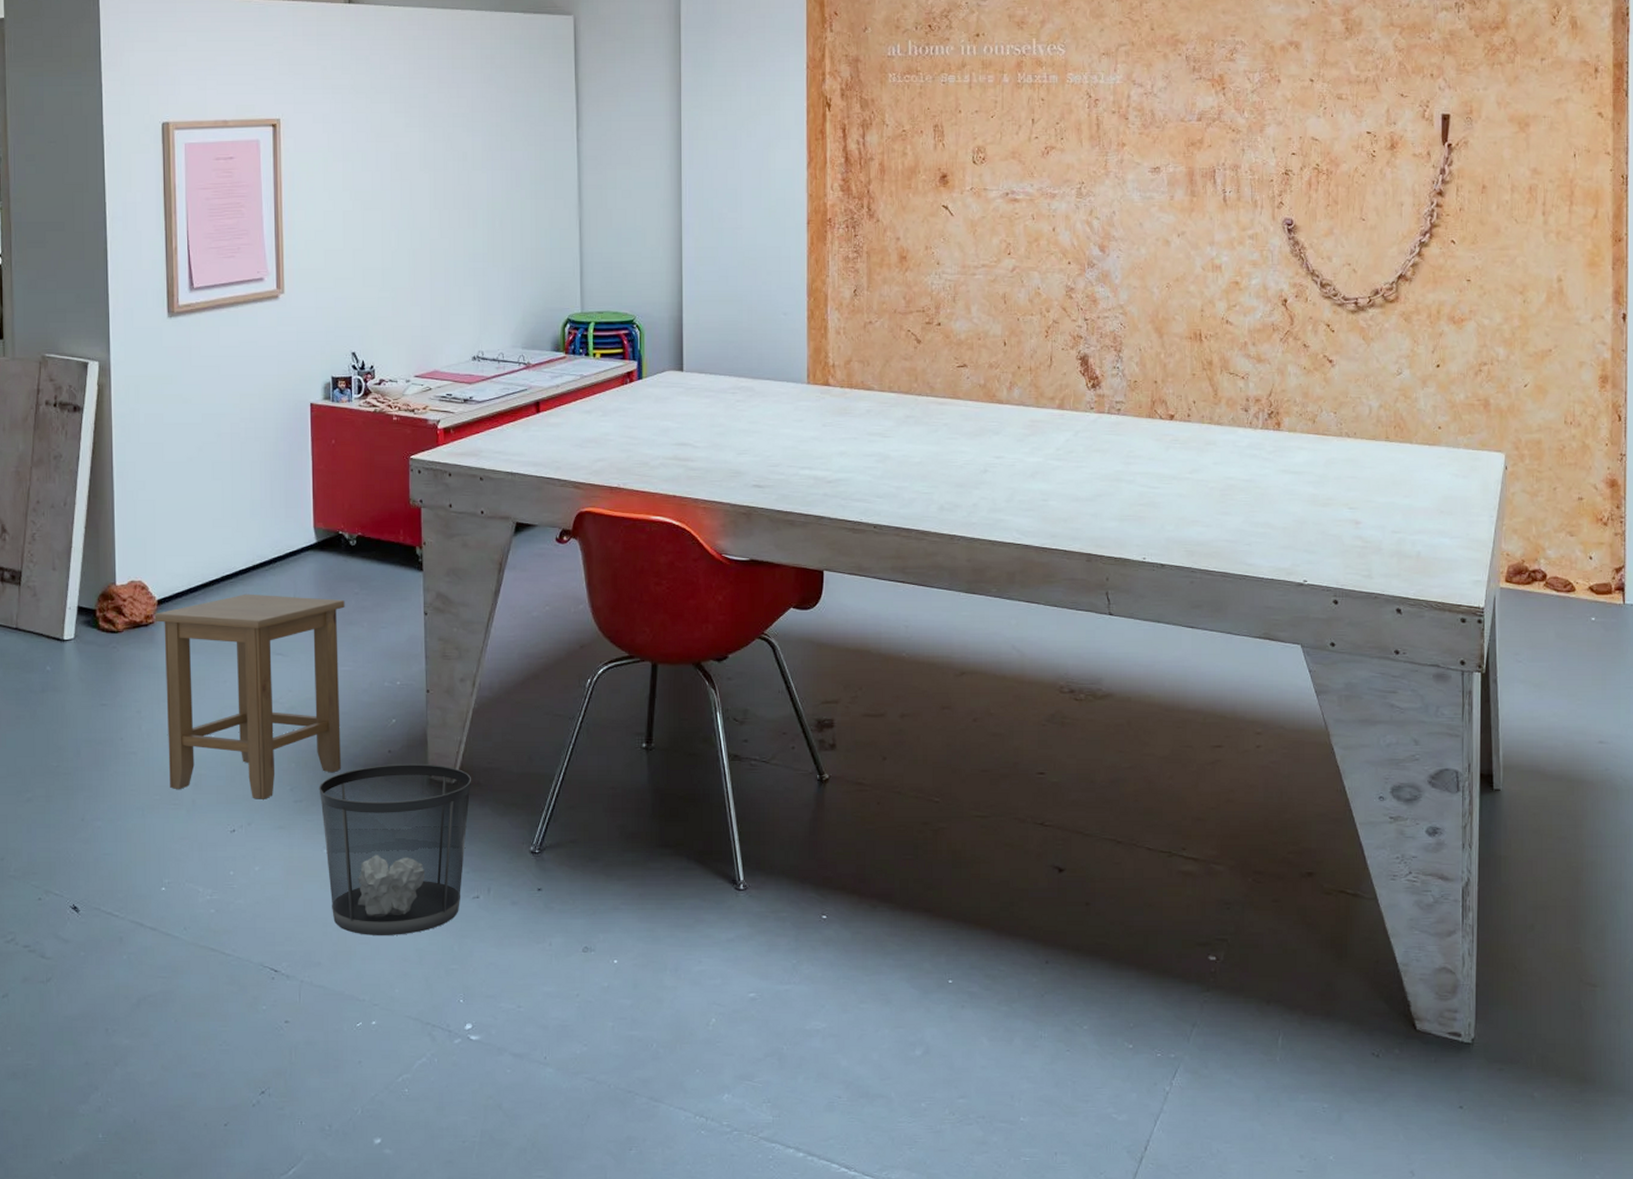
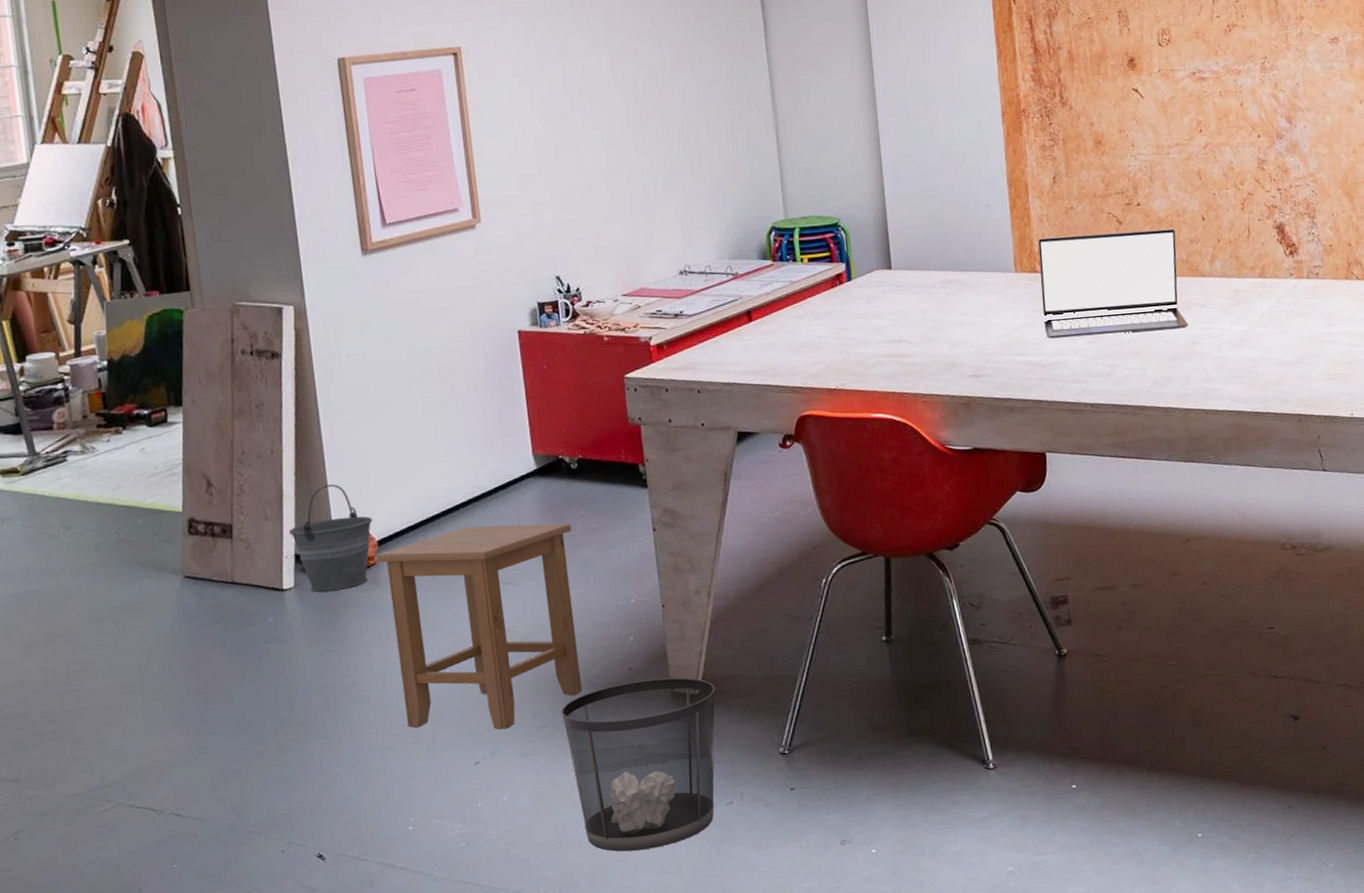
bucket: none [74,540,155,645] -> present [289,484,373,592]
laptop: none [832,351,981,455] -> present [1038,228,1188,339]

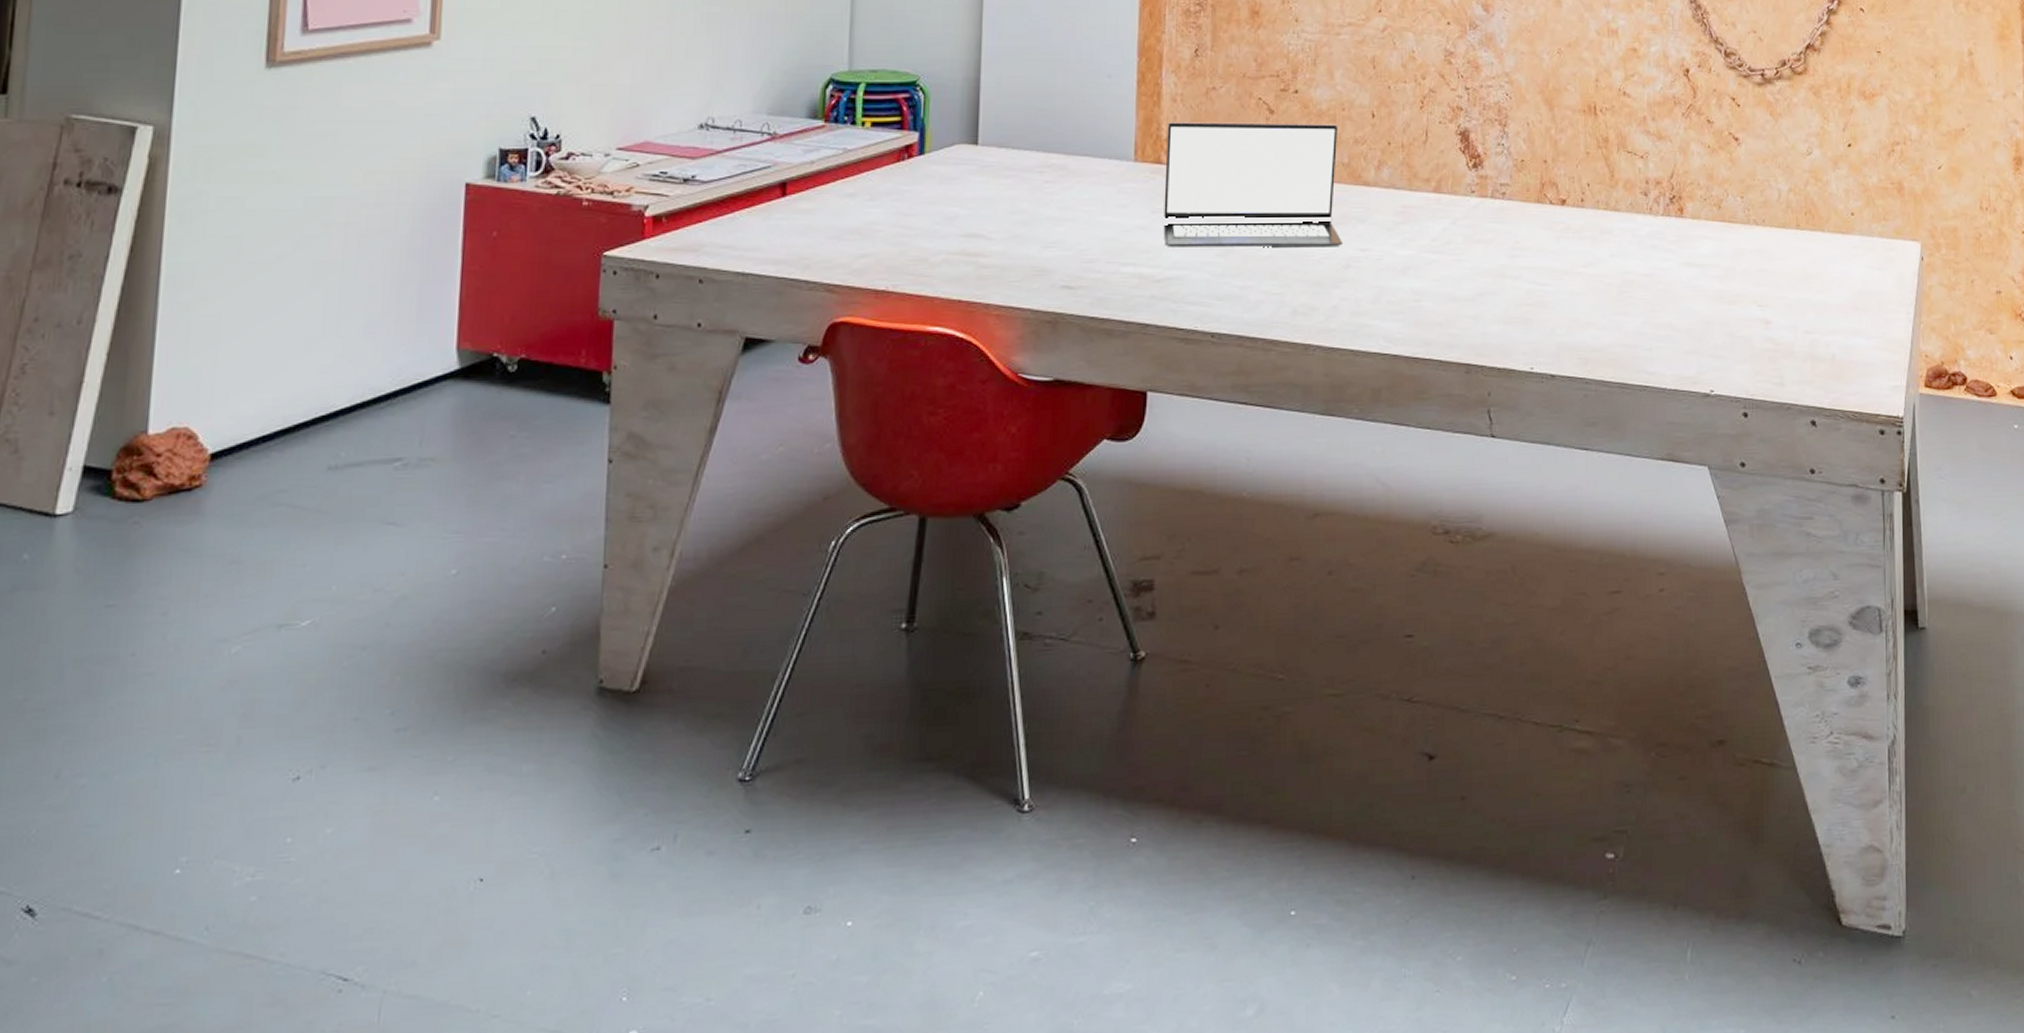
bucket: present [289,484,373,592] -> none [81,371,210,521]
stool: present [376,523,582,730] -> none [203,441,494,731]
waste bin: present [561,677,716,852] -> none [434,666,661,916]

